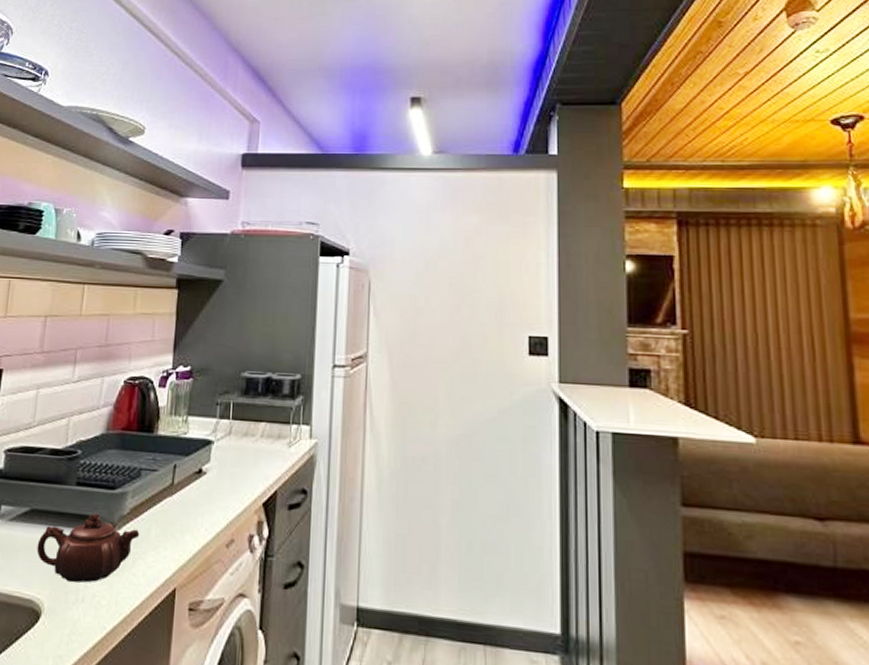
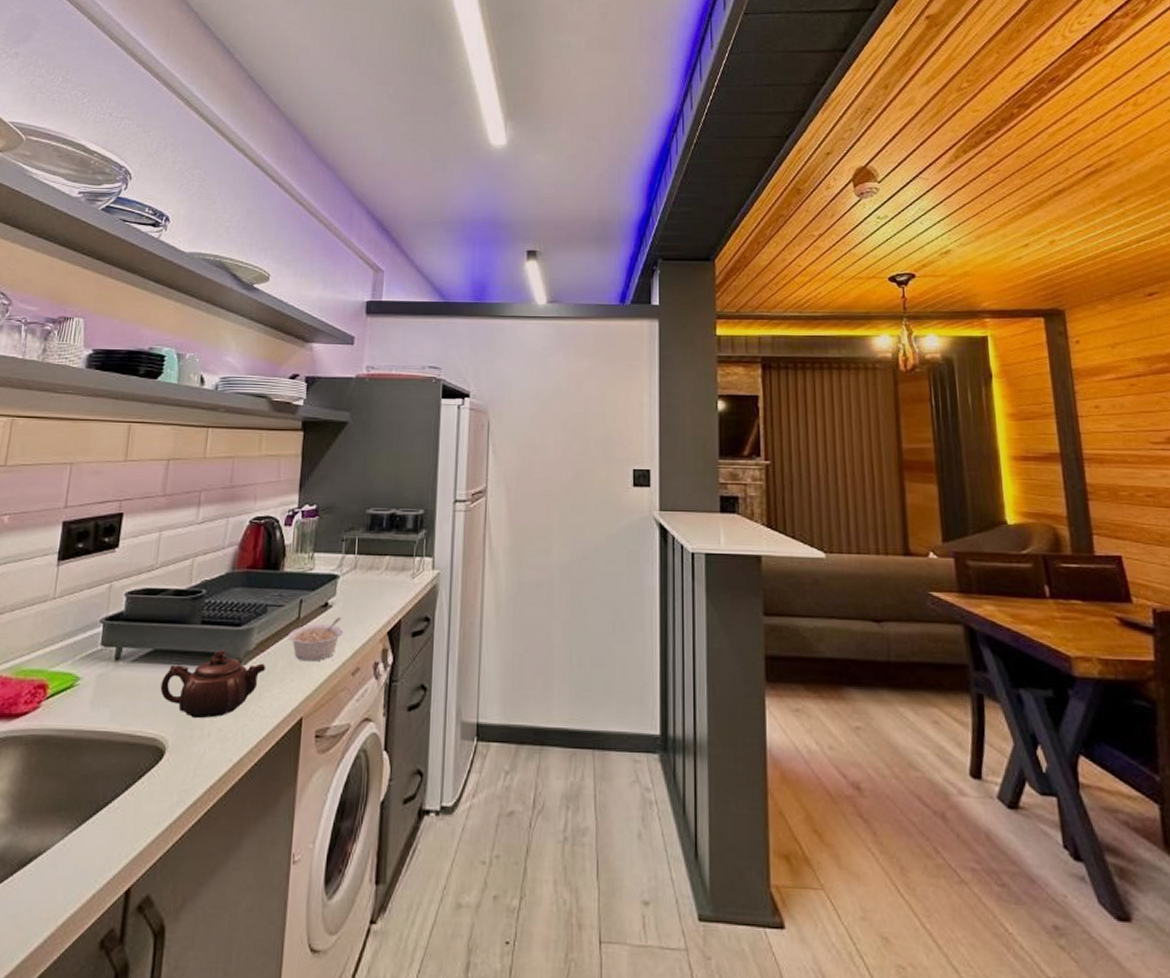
legume: none [162,485,218,531] -> present [288,617,344,662]

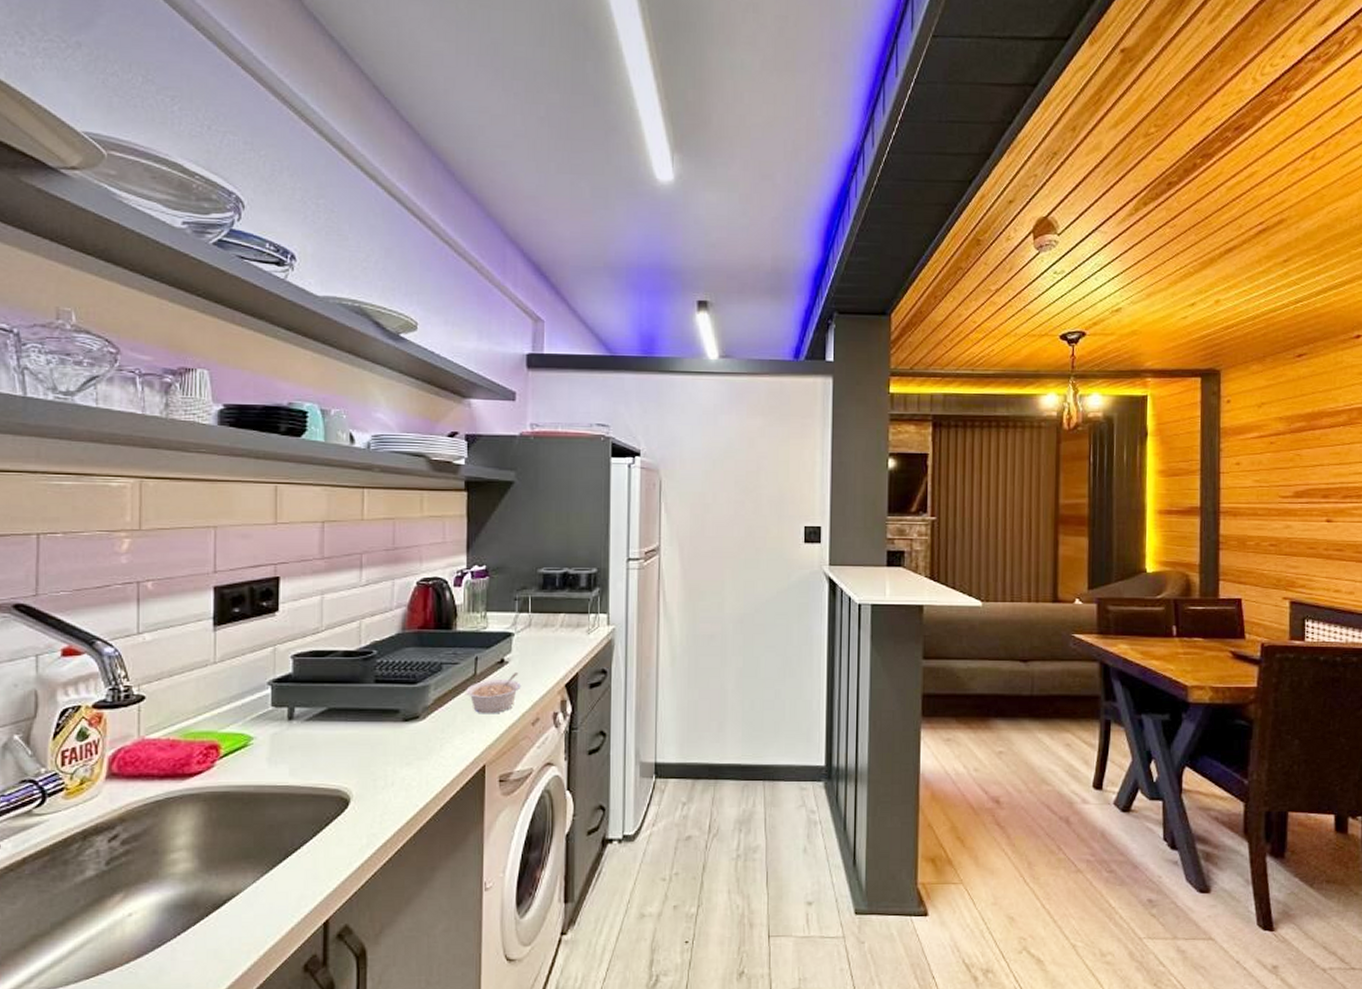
teapot: present [160,650,266,719] -> none [339,706,446,770]

